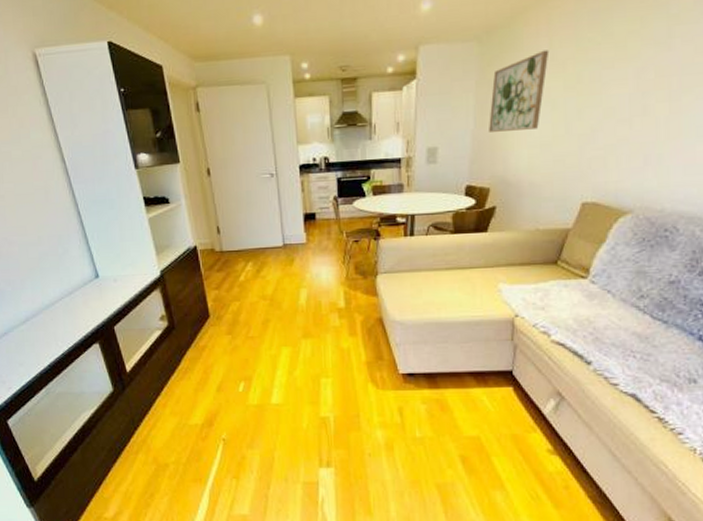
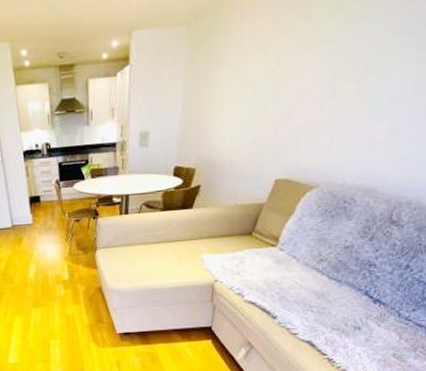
wall art: present [489,50,549,132] -> none [196,34,252,116]

